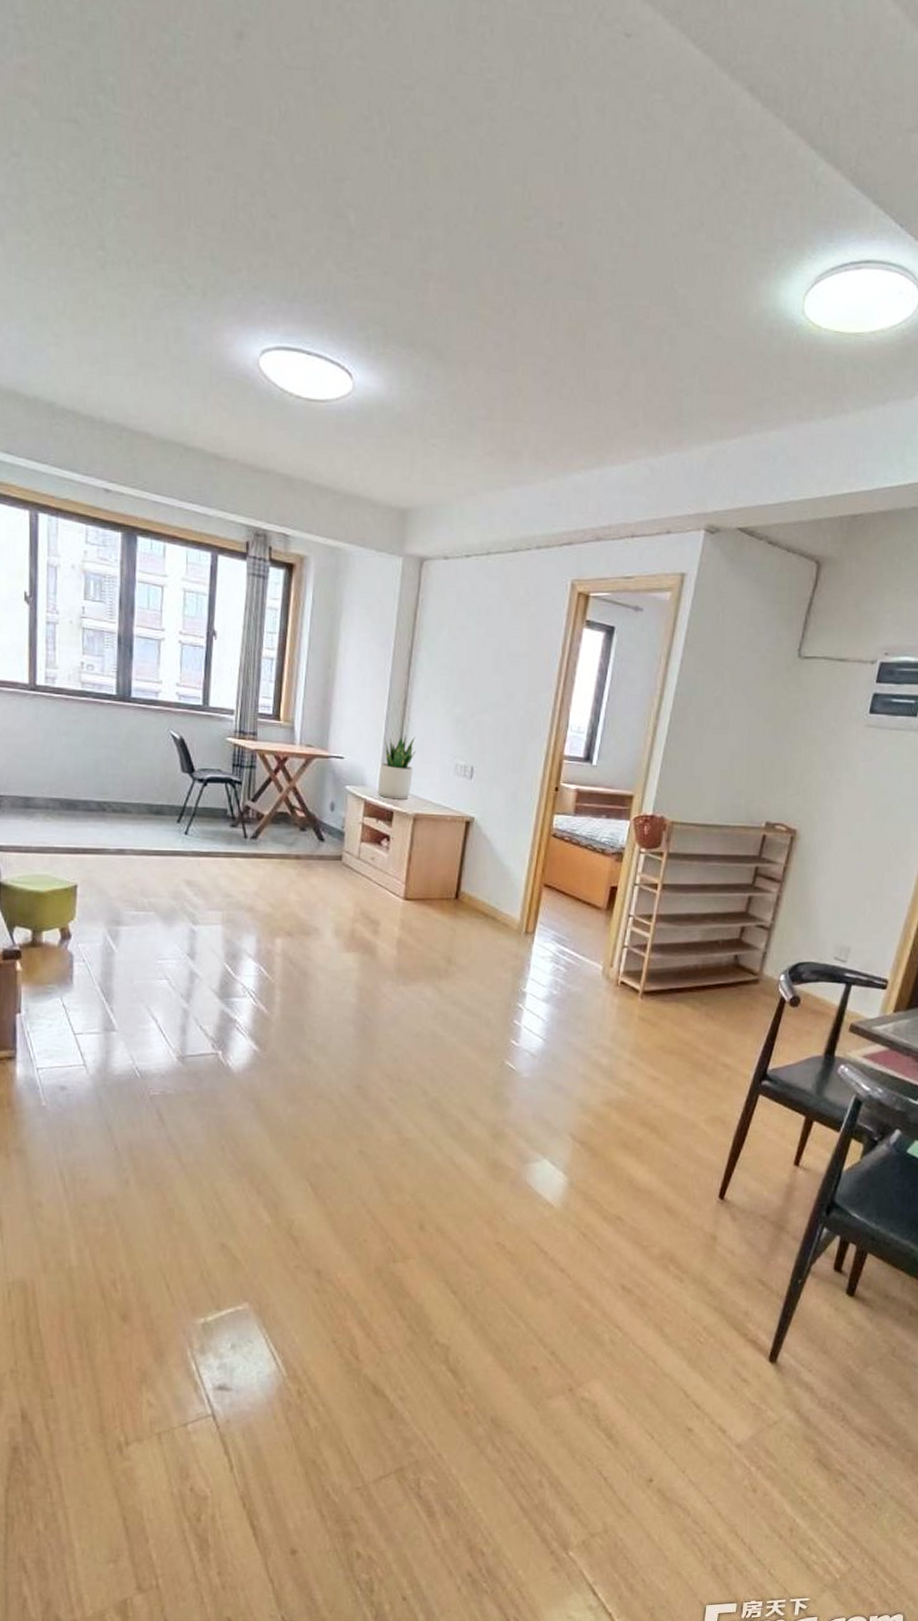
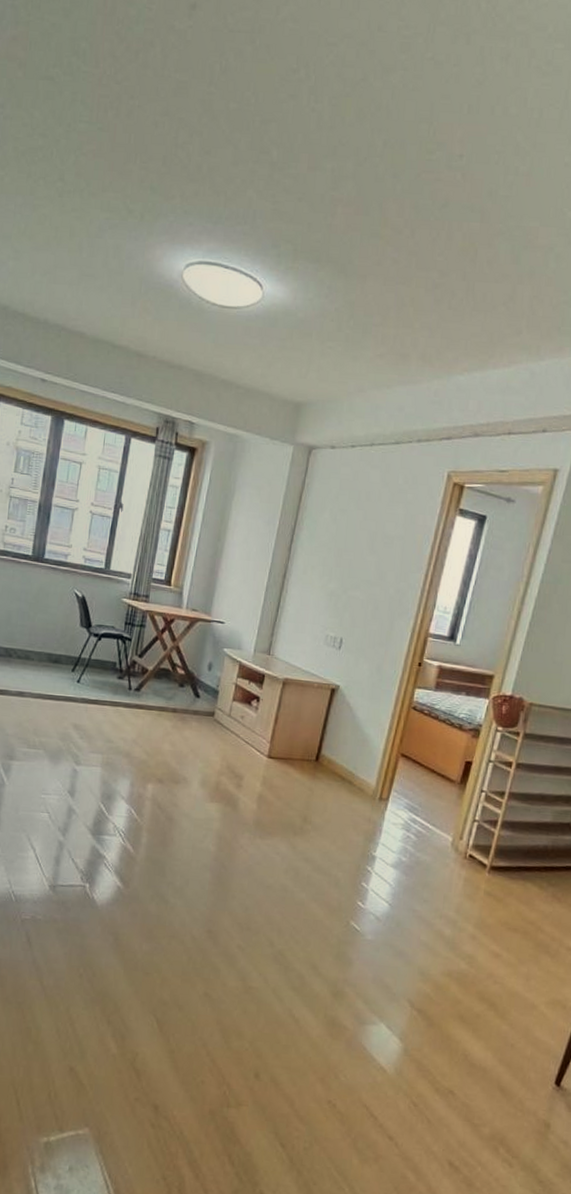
planter: present [378,735,415,800] -> none [253,605,291,665]

